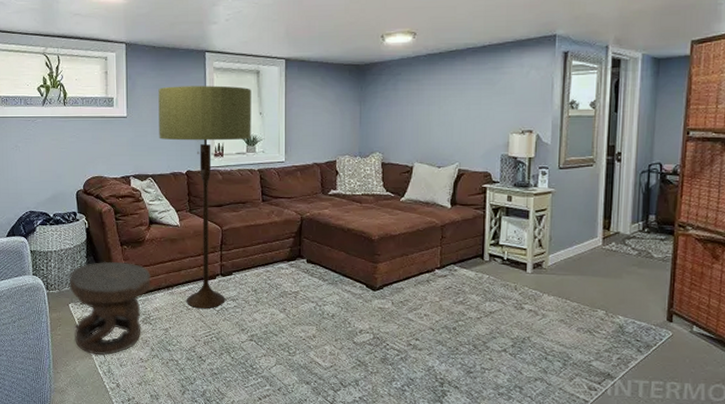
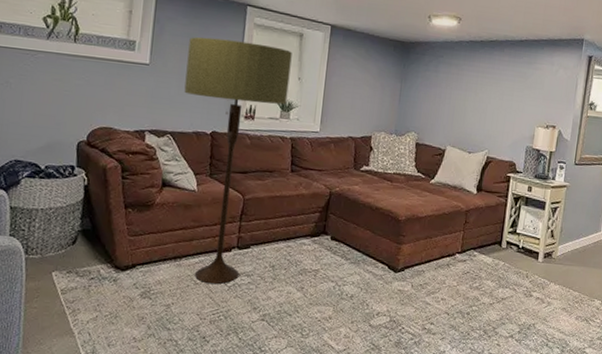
carved stool: present [69,261,151,356] -> none [54,224,157,334]

